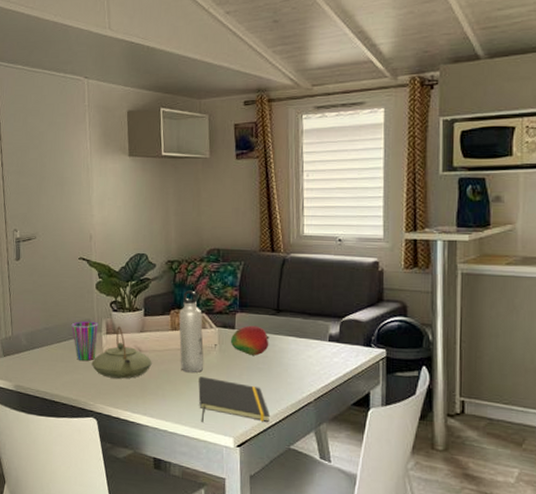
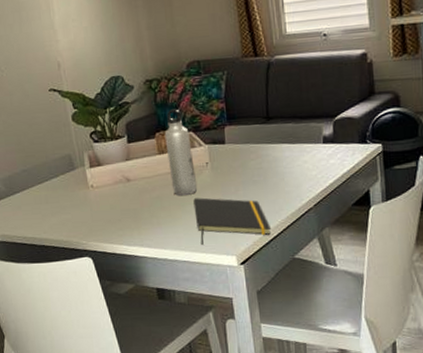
cup: present [71,321,98,361] -> none [51,156,82,199]
teapot: present [91,326,152,379] -> none [78,157,143,213]
fruit: present [230,325,269,356] -> none [221,137,263,169]

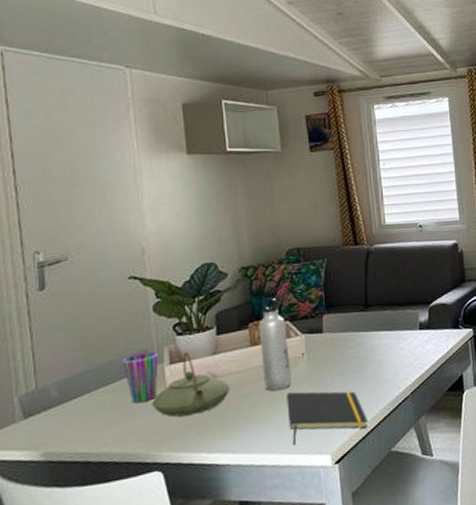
cup: none [51,156,82,199] -> present [122,351,159,403]
teapot: none [78,157,143,213] -> present [152,352,230,417]

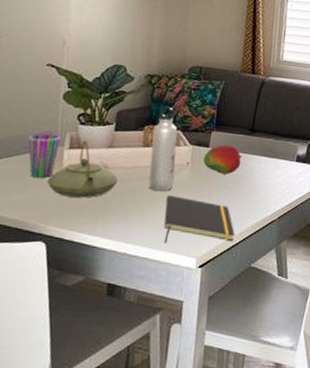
fruit: none [318,325,361,359] -> present [203,144,242,174]

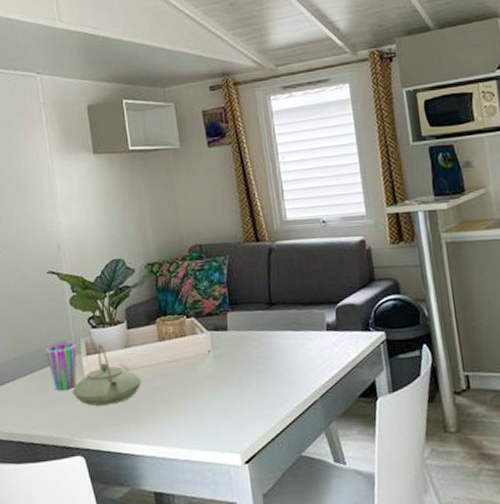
water bottle: present [148,106,178,191] -> none [165,293,199,386]
notepad: present [164,195,236,243] -> none [195,388,277,441]
fruit: present [203,144,242,174] -> none [224,324,266,358]

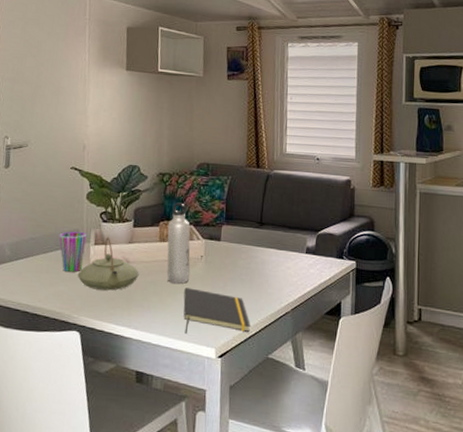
water bottle: none [165,293,199,386] -> present [167,202,190,284]
notepad: none [195,388,277,441] -> present [183,287,251,333]

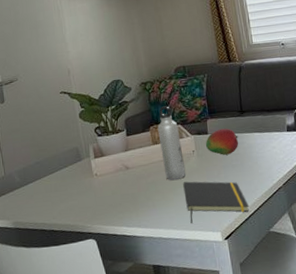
cup: present [59,231,87,272] -> none [61,148,88,187]
teapot: present [77,237,139,291] -> none [84,149,140,199]
fruit: none [215,237,253,267] -> present [205,128,239,155]

